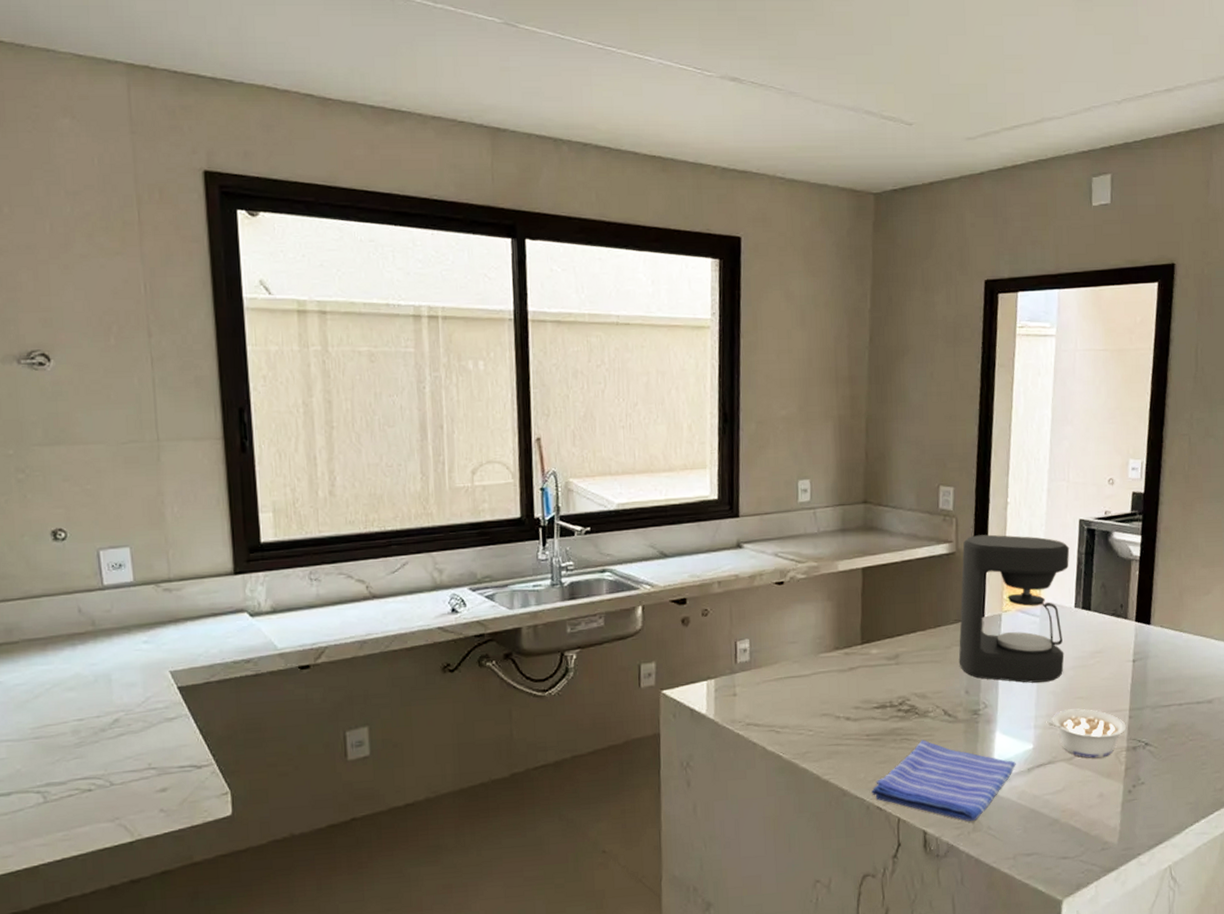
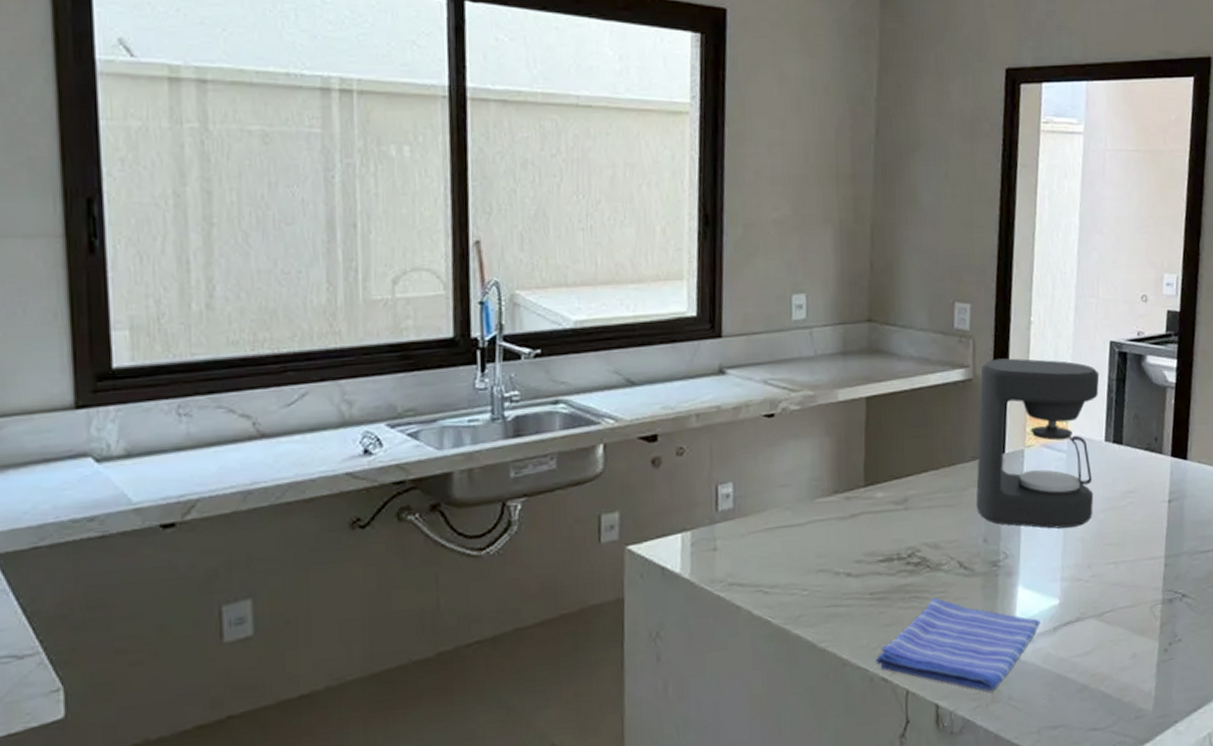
legume: present [1045,708,1126,759] -> none [1072,557,1161,614]

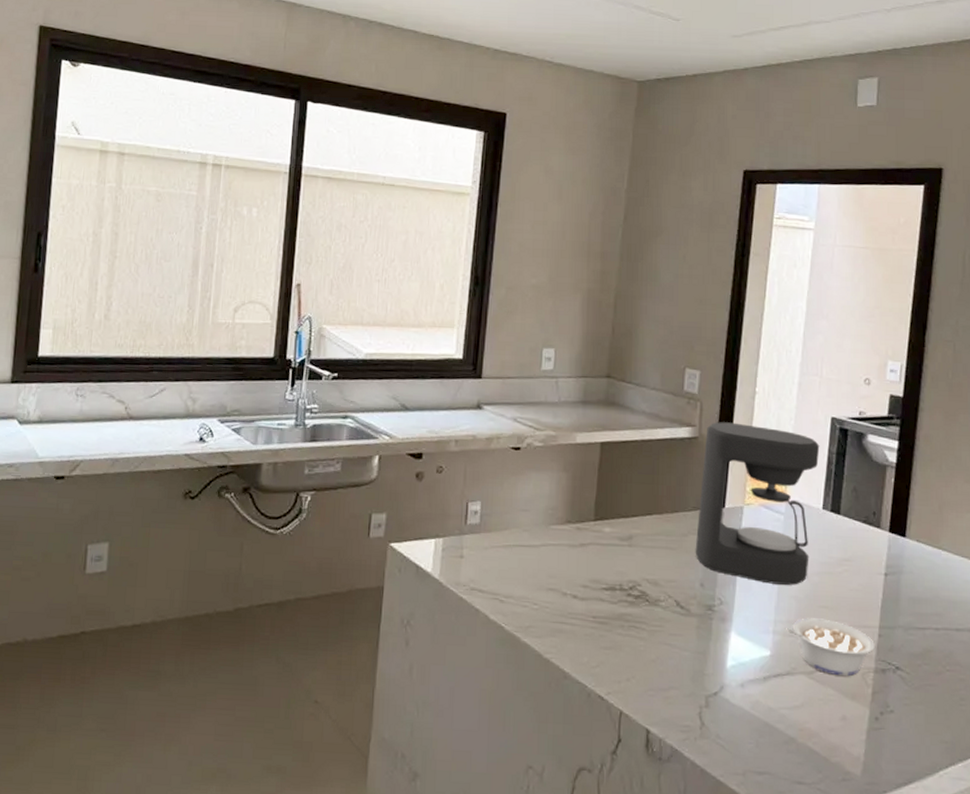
dish towel: present [876,597,1040,691] -> none [594,630,751,726]
legume: none [1072,557,1161,614] -> present [785,618,875,677]

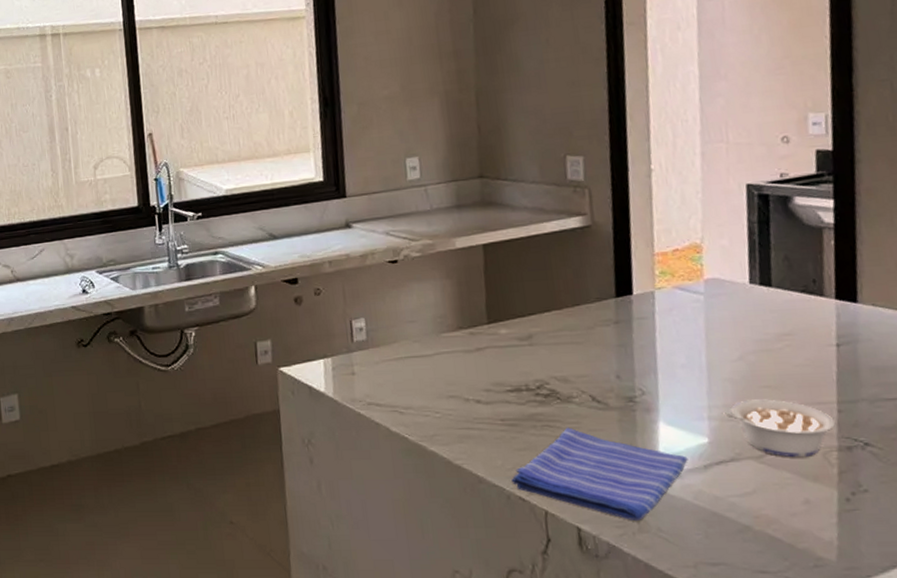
dish towel: none [594,630,751,726] -> present [511,427,688,520]
coffee maker: present [695,422,820,585] -> none [599,205,742,368]

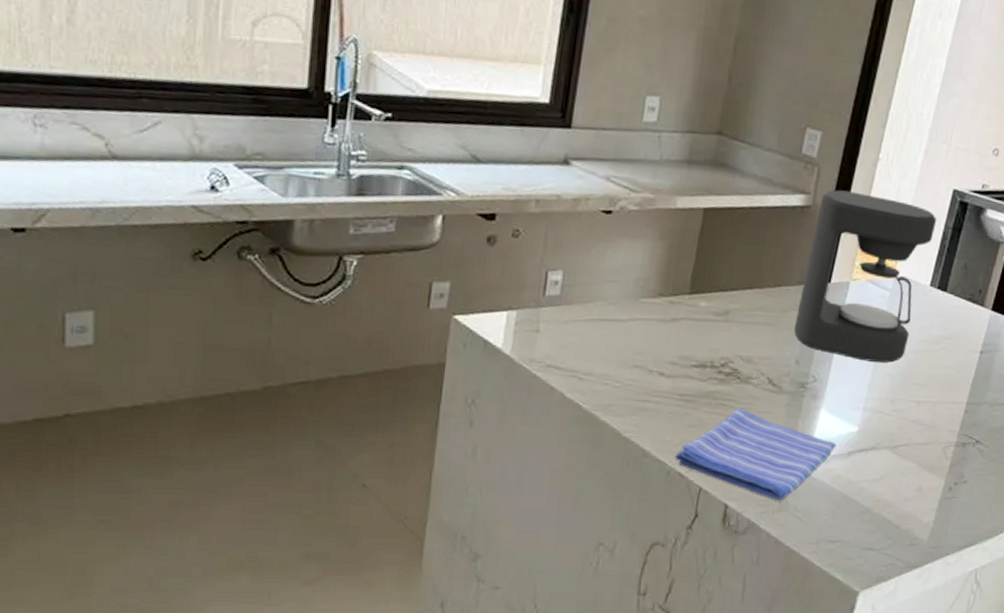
coffee maker: none [599,205,742,368] -> present [793,190,937,363]
legume: present [722,399,835,458] -> none [875,395,960,451]

